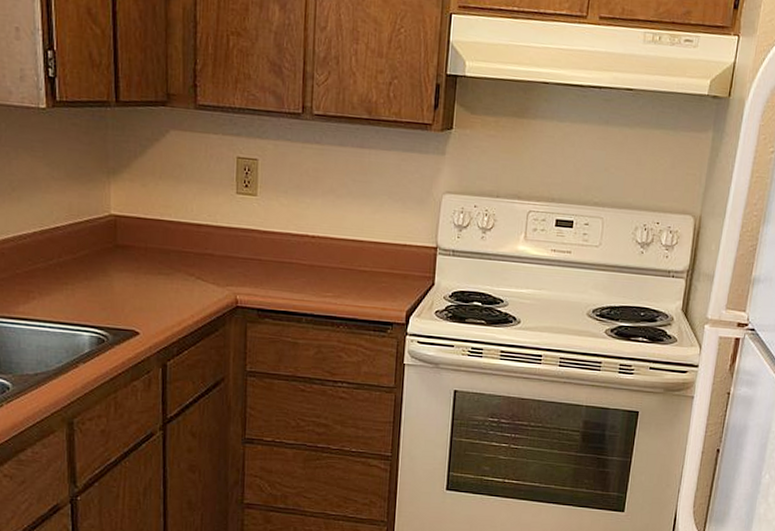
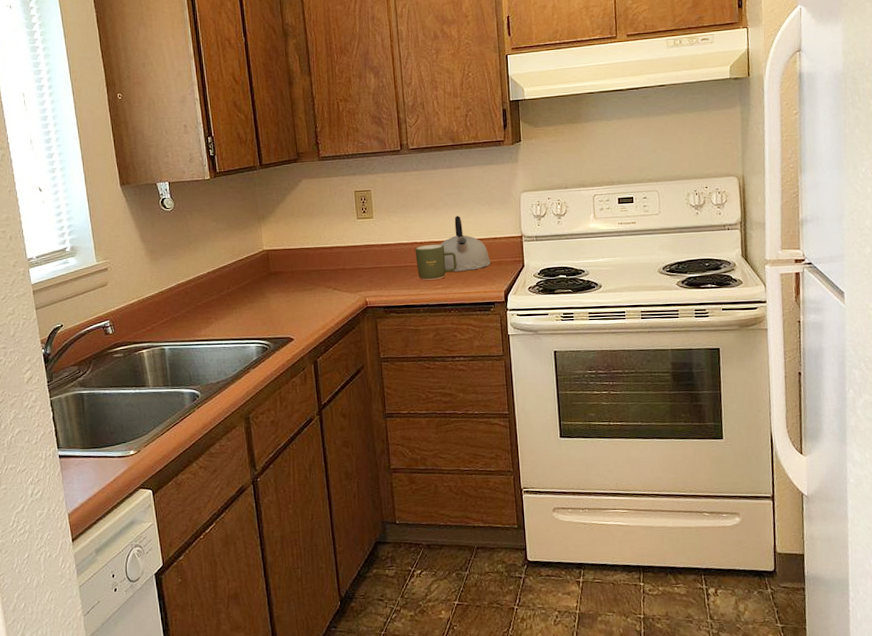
mug: none [304,240,355,286] -> present [415,244,457,281]
kettle: none [337,209,396,281] -> present [440,215,492,272]

